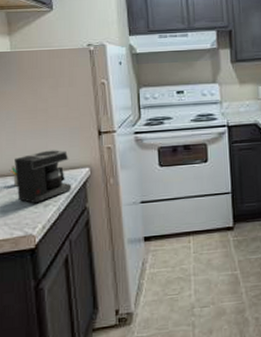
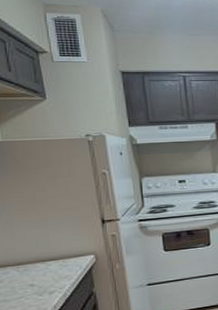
coffee maker: present [9,149,72,204] -> none [9,238,77,292]

